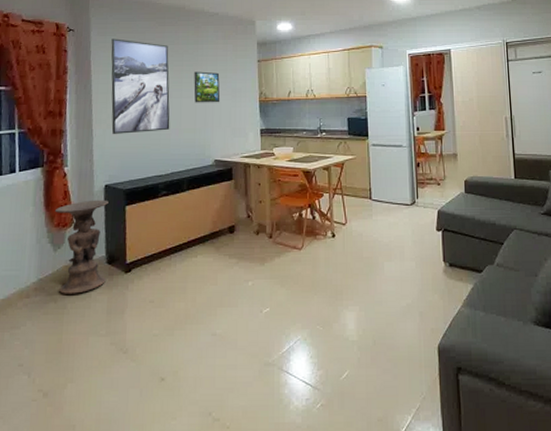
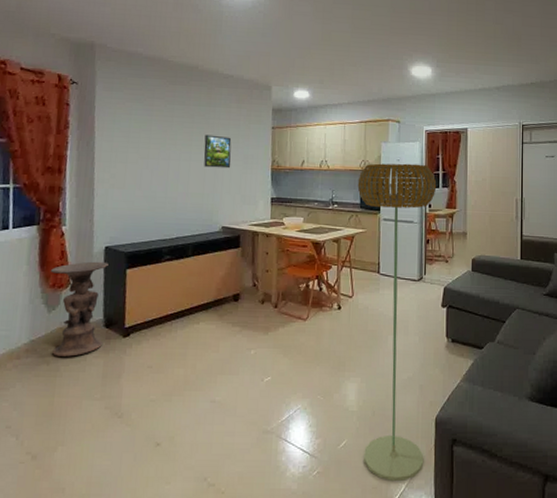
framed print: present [111,38,170,134] -> none [114,94,179,195]
floor lamp: none [344,88,429,414] -> present [357,163,437,482]

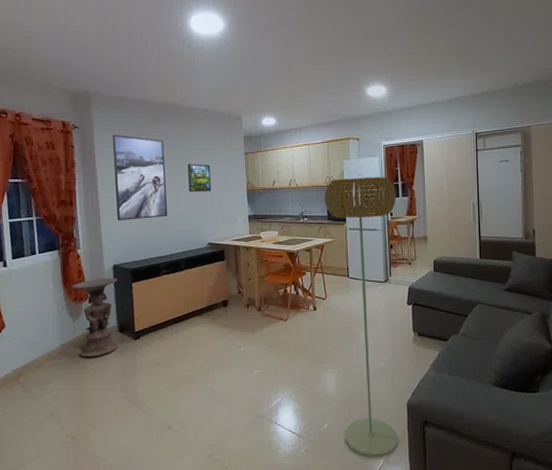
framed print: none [114,94,179,195] -> present [112,134,168,220]

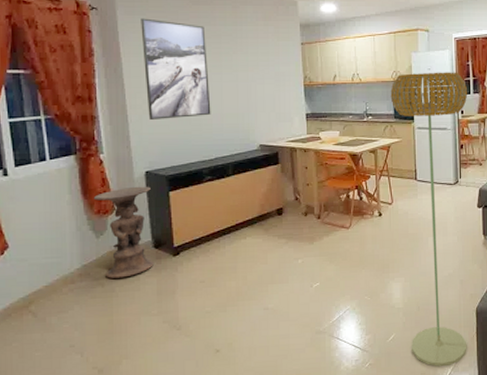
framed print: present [188,163,212,192] -> none [234,54,263,87]

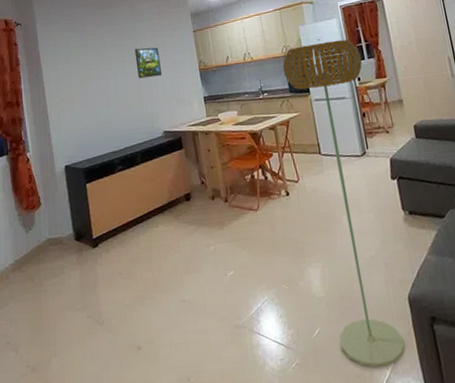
pedestal table: present [93,186,155,278] -> none [22,179,77,273]
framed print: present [141,18,211,120] -> none [55,26,118,117]
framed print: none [234,54,263,87] -> present [135,47,163,79]

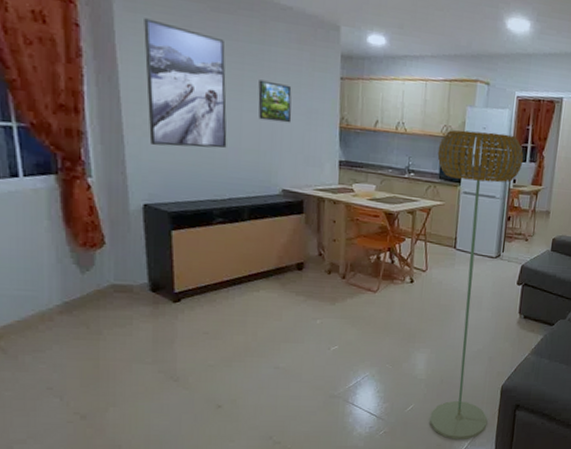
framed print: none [55,26,118,117] -> present [144,18,227,148]

